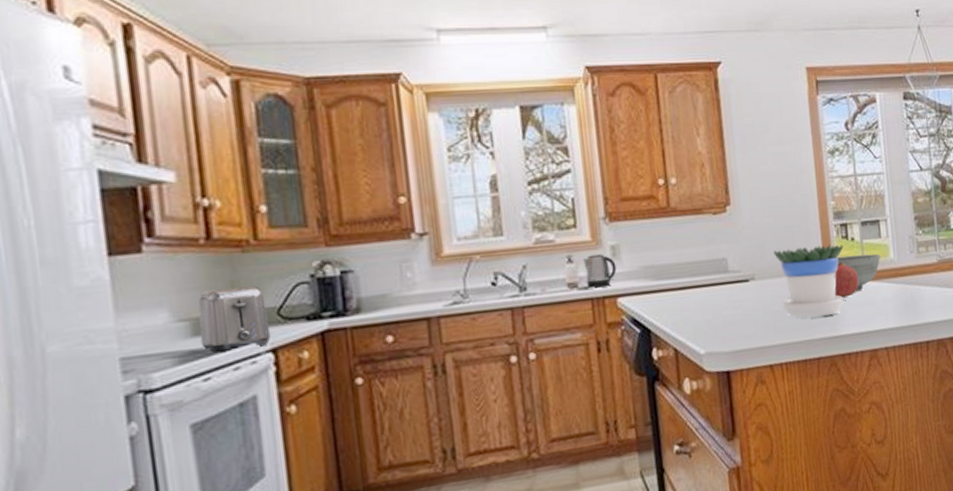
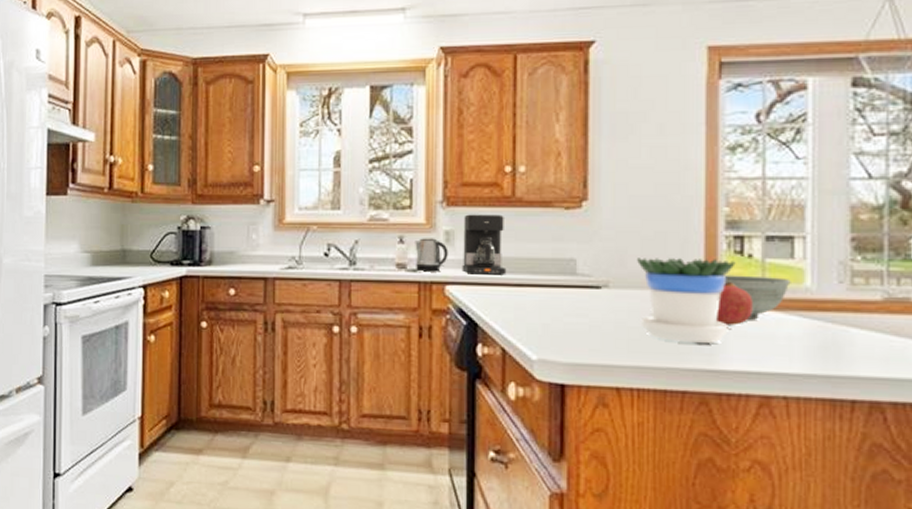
toaster: present [198,286,271,352] -> none [96,230,144,281]
coffee maker: none [626,225,671,285] -> present [462,214,507,275]

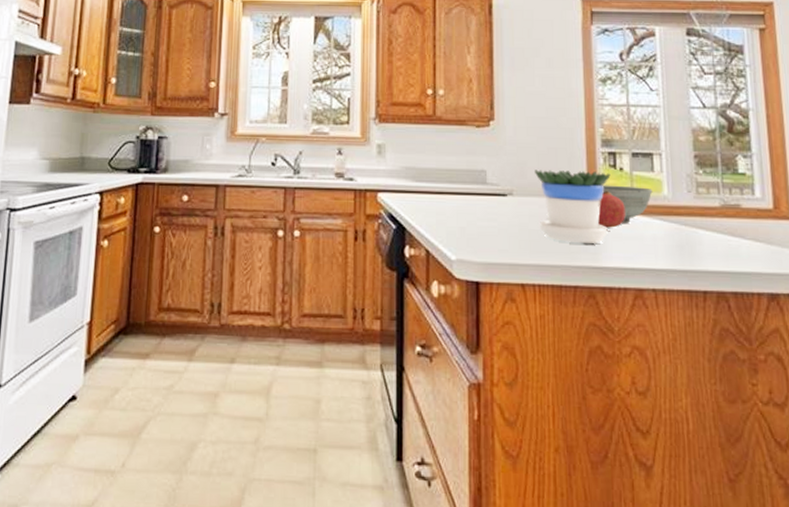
kettle: present [415,238,448,272] -> none [352,150,380,181]
coffee maker: present [462,214,507,275] -> none [391,130,429,184]

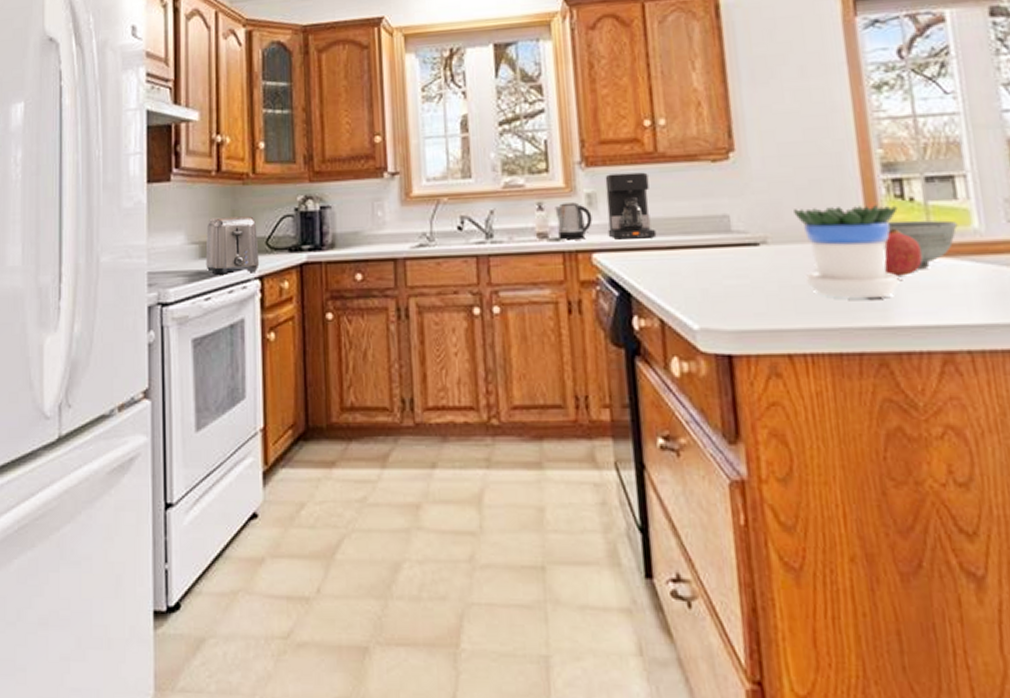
toaster: none [53,138,102,188] -> present [205,216,260,275]
kettle: none [352,150,380,181] -> present [555,202,592,241]
coffee maker: none [391,130,429,184] -> present [605,172,657,240]

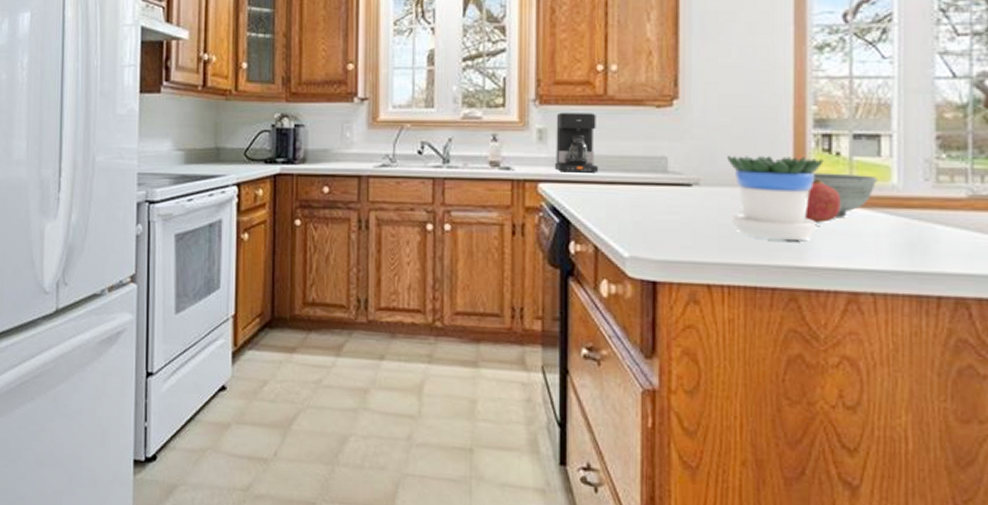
toaster: present [205,216,260,275] -> none [189,128,238,179]
kettle: present [555,202,592,241] -> none [508,136,541,170]

